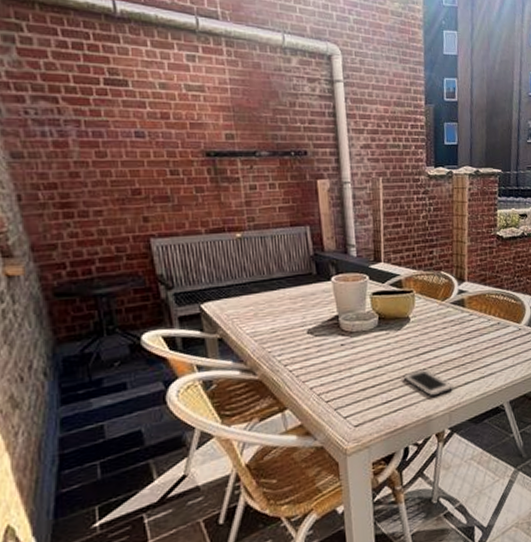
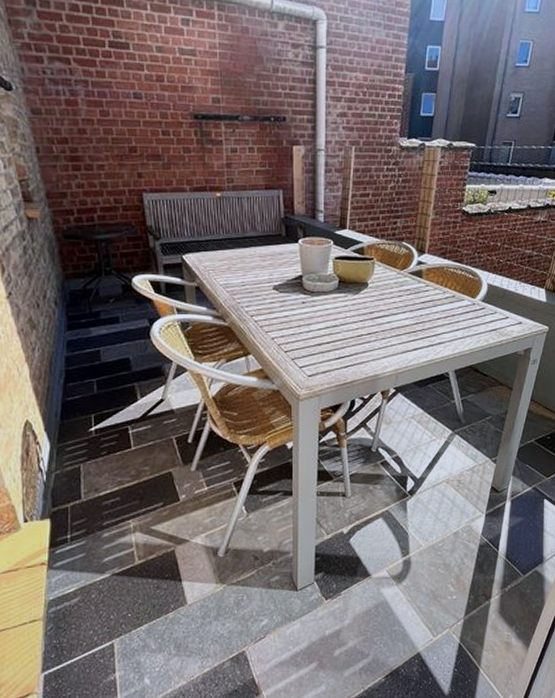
cell phone: present [403,369,454,397] -> none [356,332,403,357]

